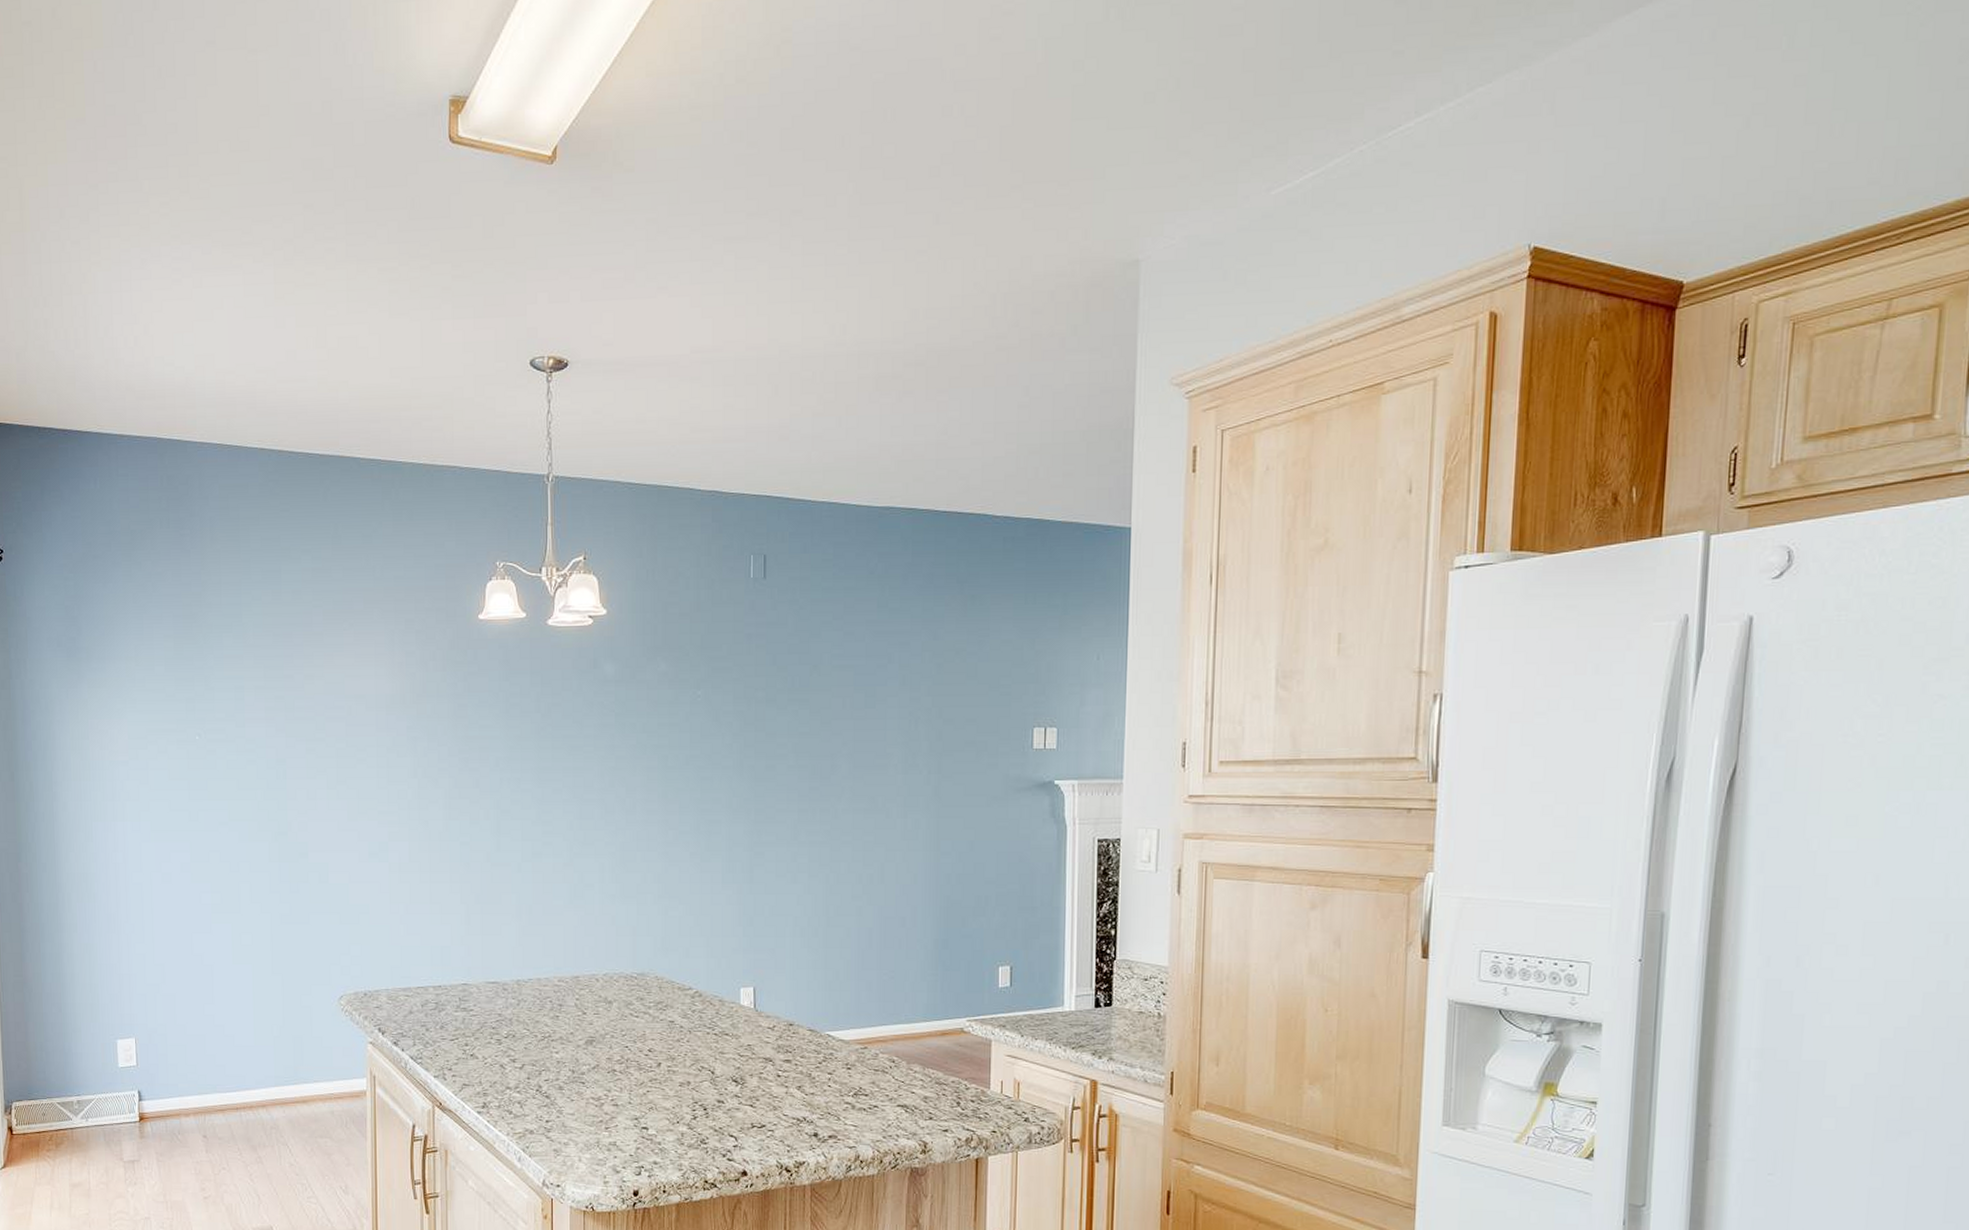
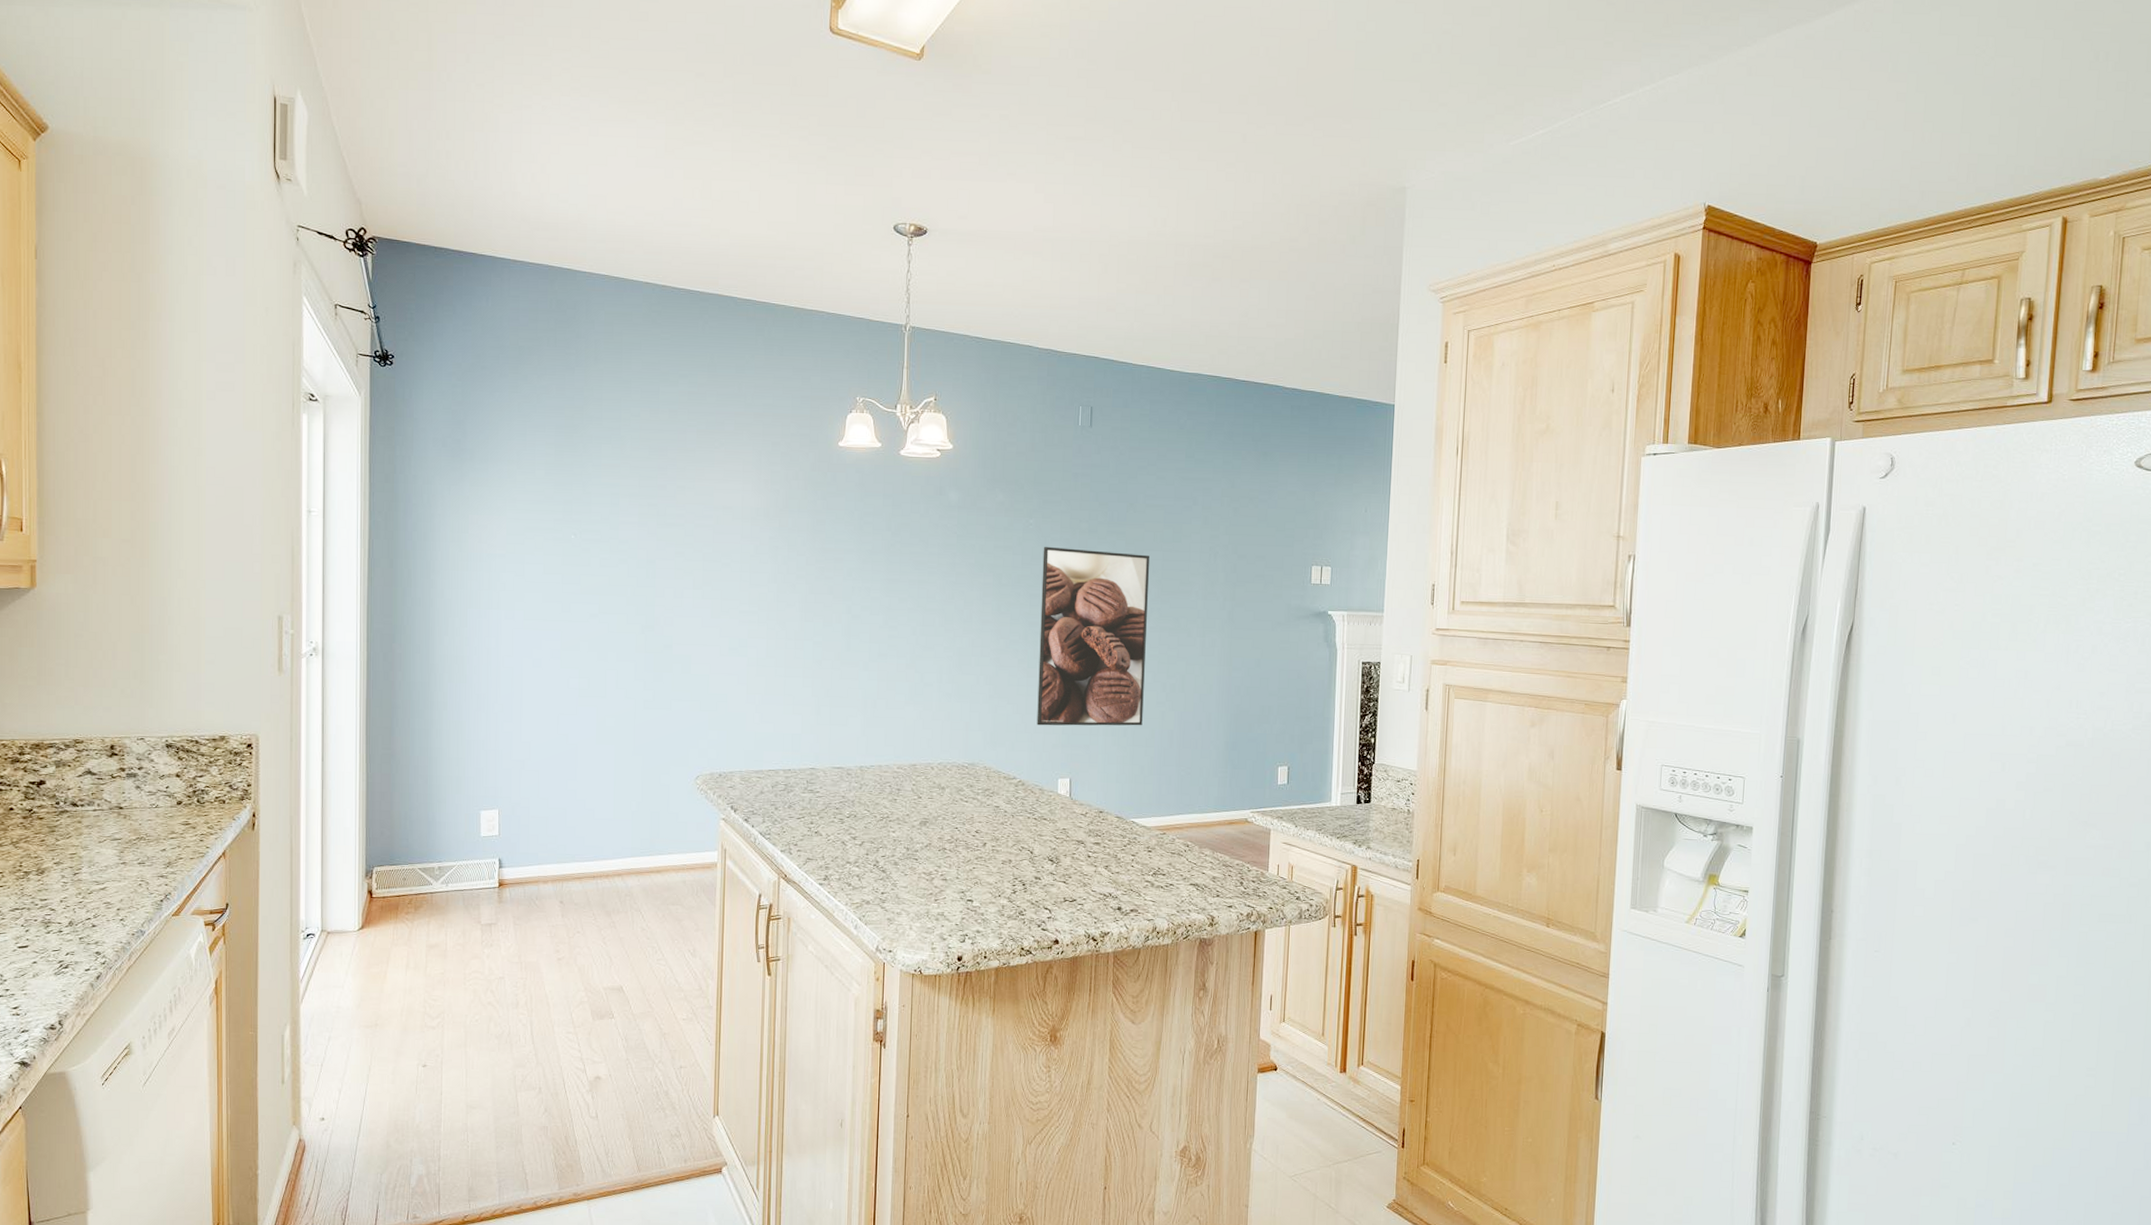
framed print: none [713,720,838,928] -> present [1037,546,1149,726]

